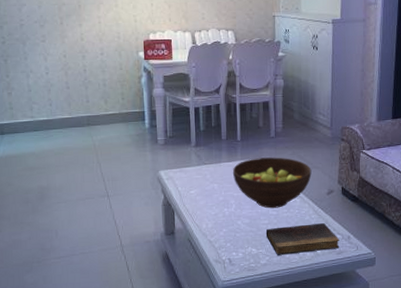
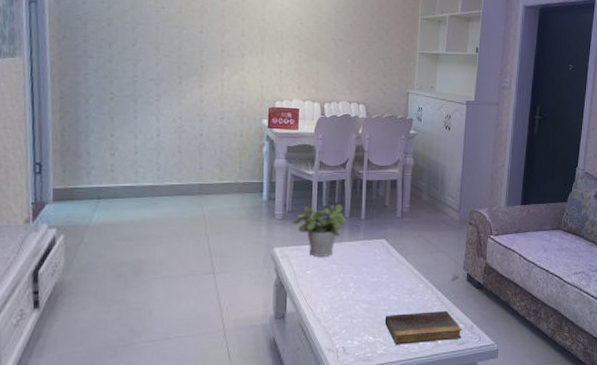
potted plant: none [174,128,224,177] -> present [292,204,347,257]
fruit bowl: present [232,157,312,209] -> none [353,238,437,293]

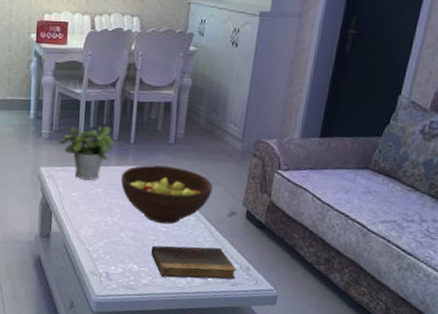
fruit bowl: none [353,238,437,293] -> present [120,165,213,224]

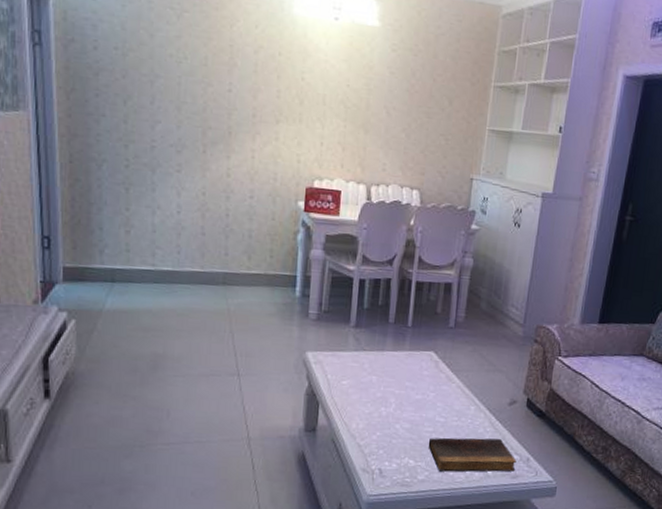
potted plant: present [59,126,115,180] -> none [328,307,391,367]
fruit bowl: present [120,165,213,224] -> none [396,350,494,415]

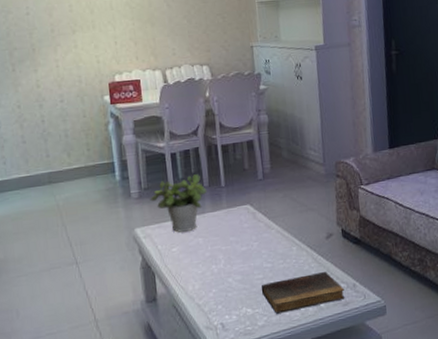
potted plant: none [328,307,391,367] -> present [150,174,207,233]

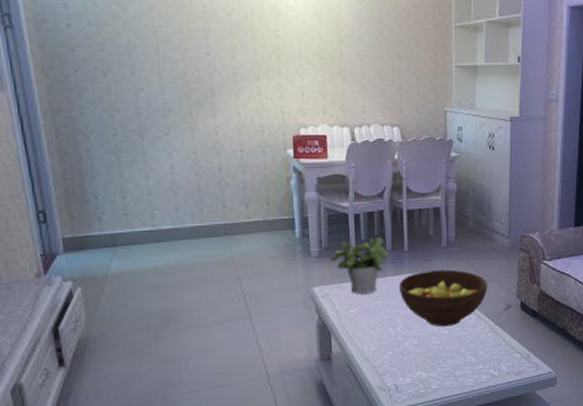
fruit bowl: none [218,201,307,261] -> present [398,269,488,327]
book: present [261,272,345,314] -> none [437,342,518,379]

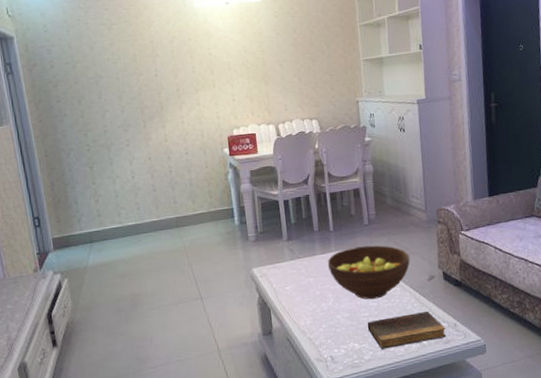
potted plant: present [330,237,389,294] -> none [265,219,317,273]
book: none [437,342,518,379] -> present [367,311,447,349]

